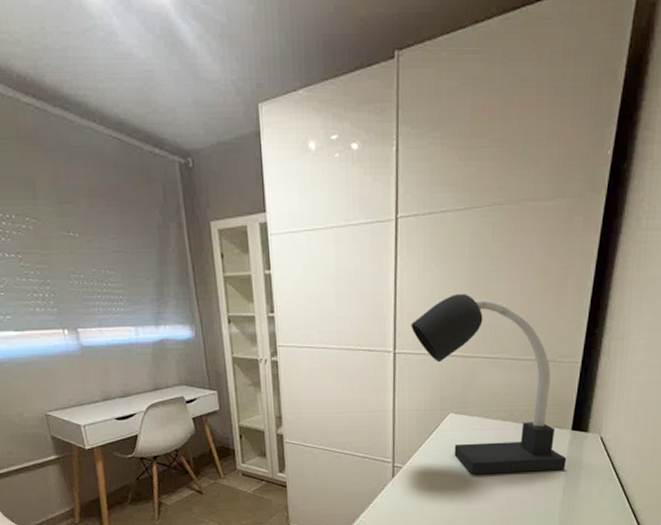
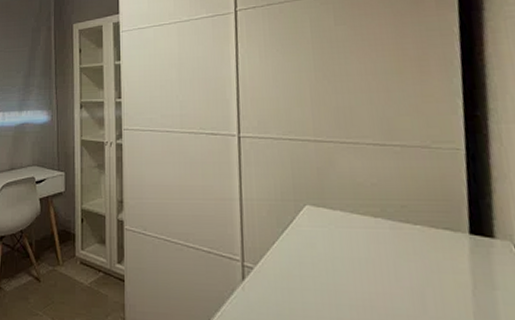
desk lamp: present [411,294,567,475] -> none [255,77,472,288]

